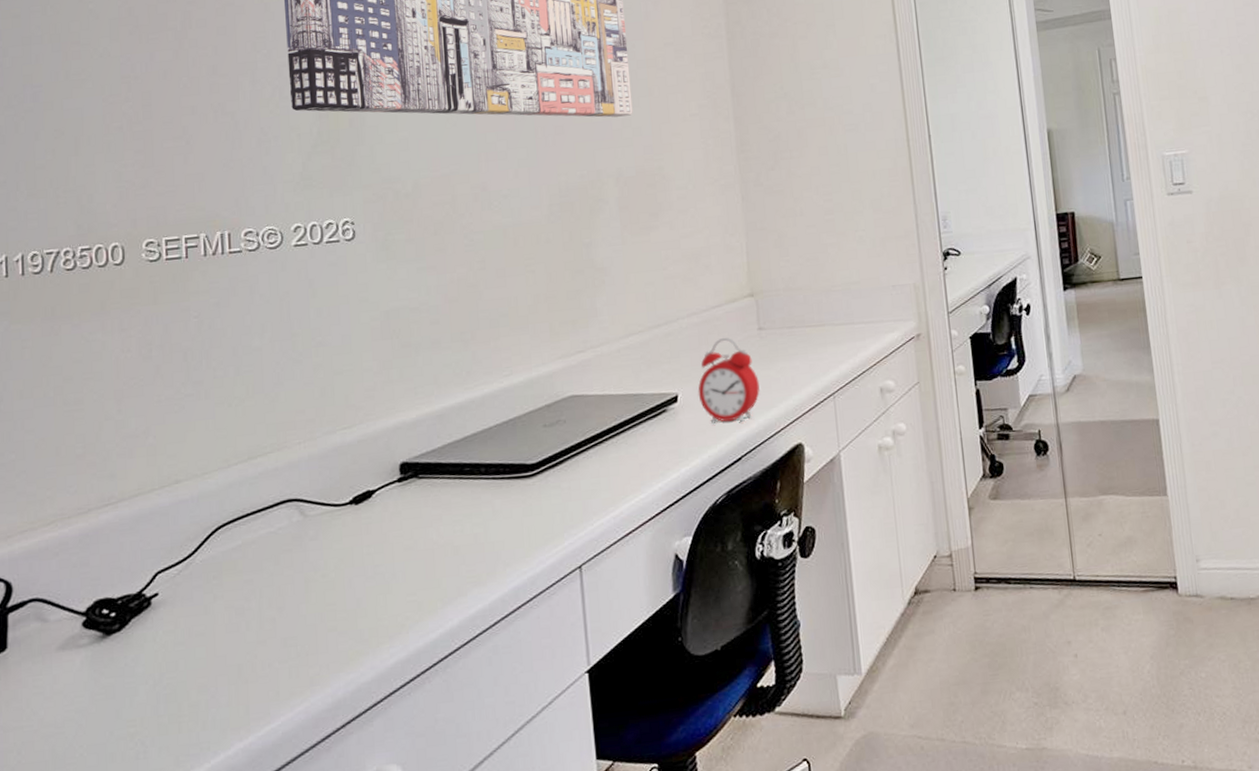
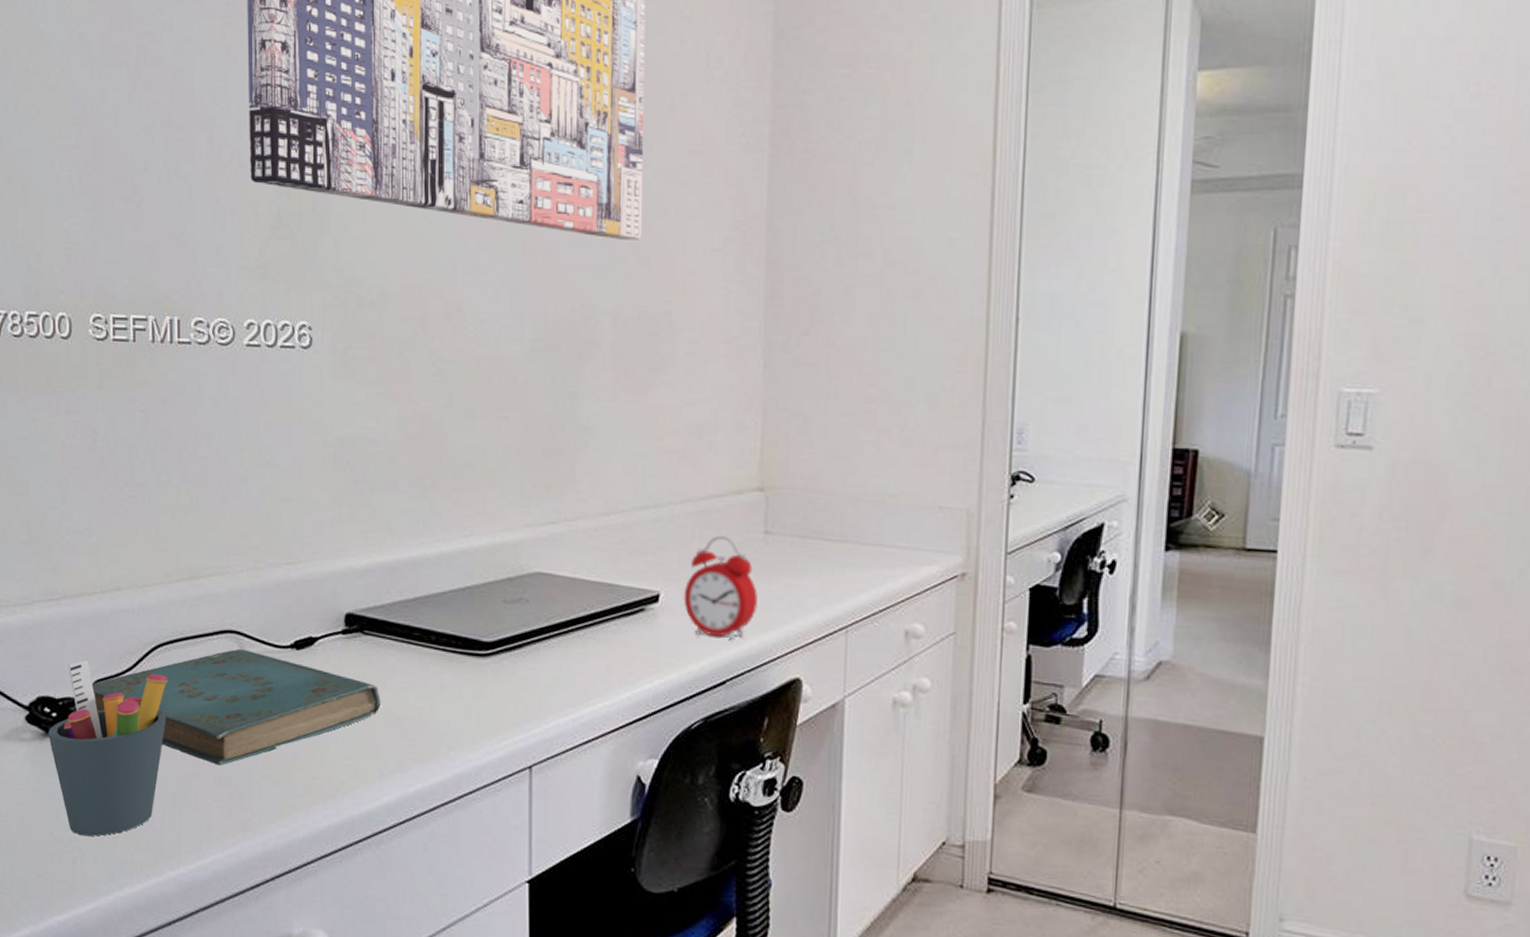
pen holder: none [106,553,230,729] -> present [48,659,168,836]
book: none [152,514,439,629] -> present [91,648,381,766]

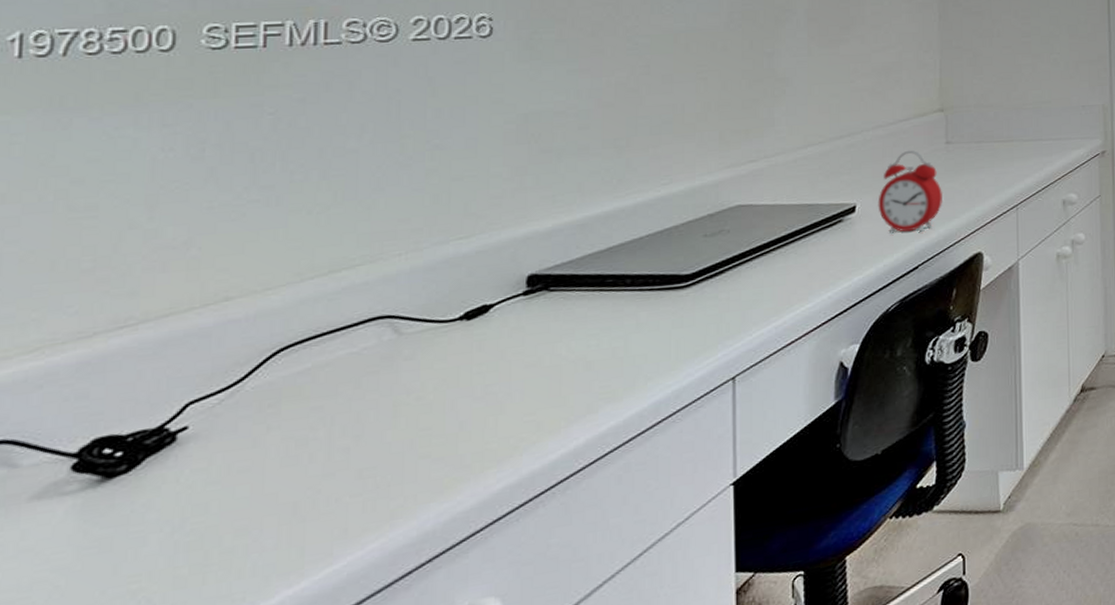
pen holder: present [48,659,168,836] -> none [107,378,293,584]
book: present [91,648,381,766] -> none [180,332,568,459]

